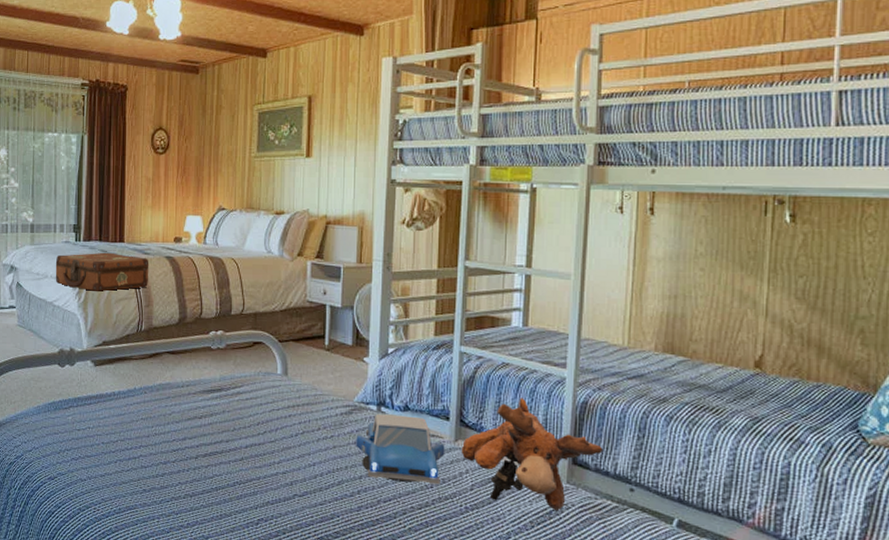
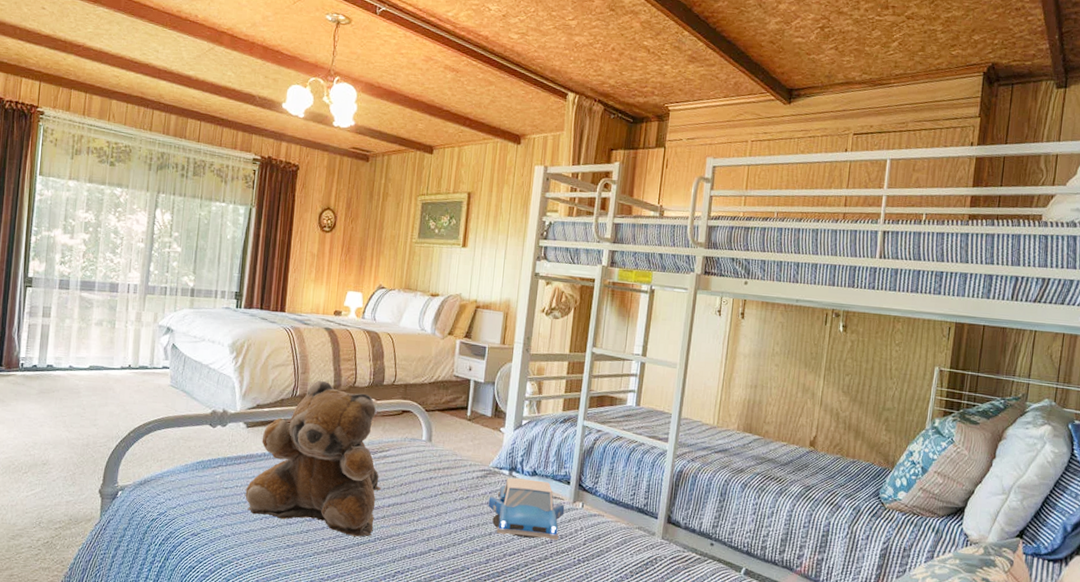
suitcase: present [55,252,149,293] -> none [212,319,309,358]
teddy bear: none [98,313,237,481] -> present [245,380,382,537]
stuffed animal: present [461,398,603,510] -> none [577,466,692,562]

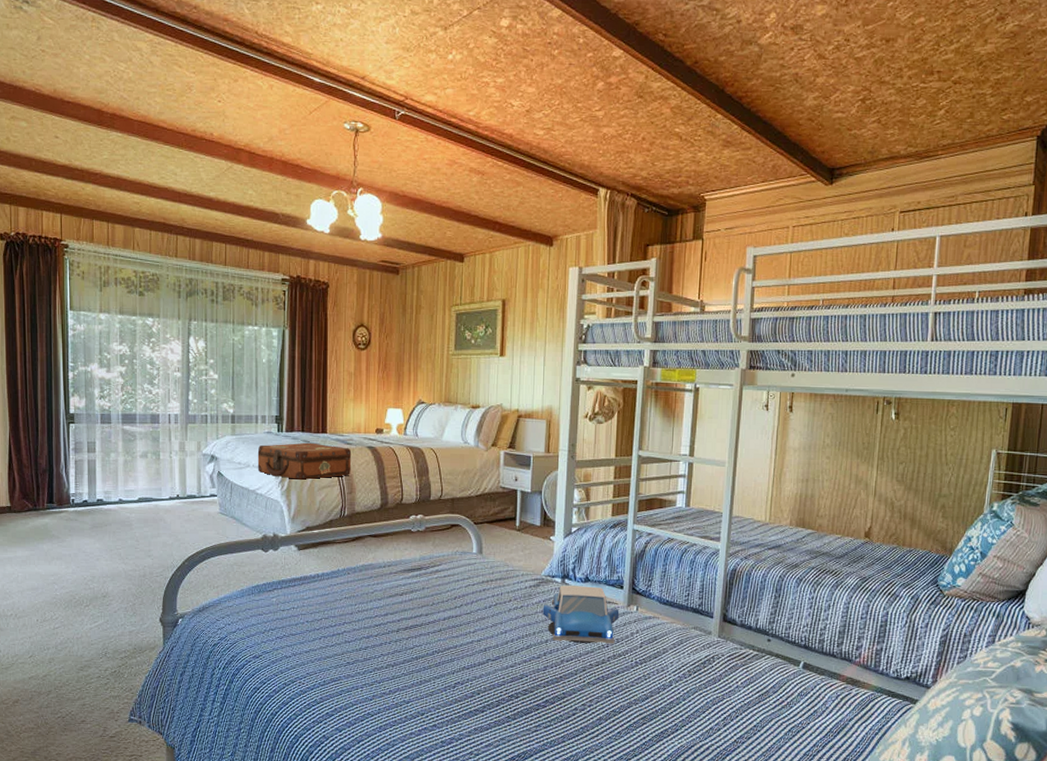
suitcase: none [212,319,309,358] -> present [257,442,352,481]
teddy bear: present [245,380,382,537] -> none [302,499,436,651]

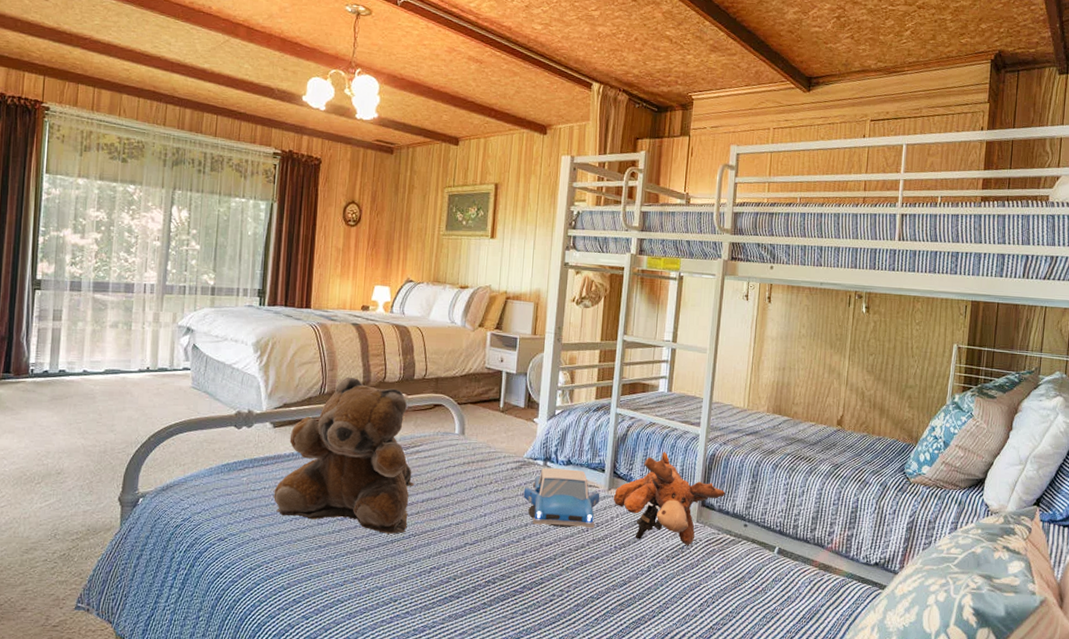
suitcase: present [257,442,352,481] -> none [235,317,336,356]
teddy bear: none [302,499,436,651] -> present [273,376,415,534]
stuffed animal: none [632,567,748,660] -> present [613,452,726,545]

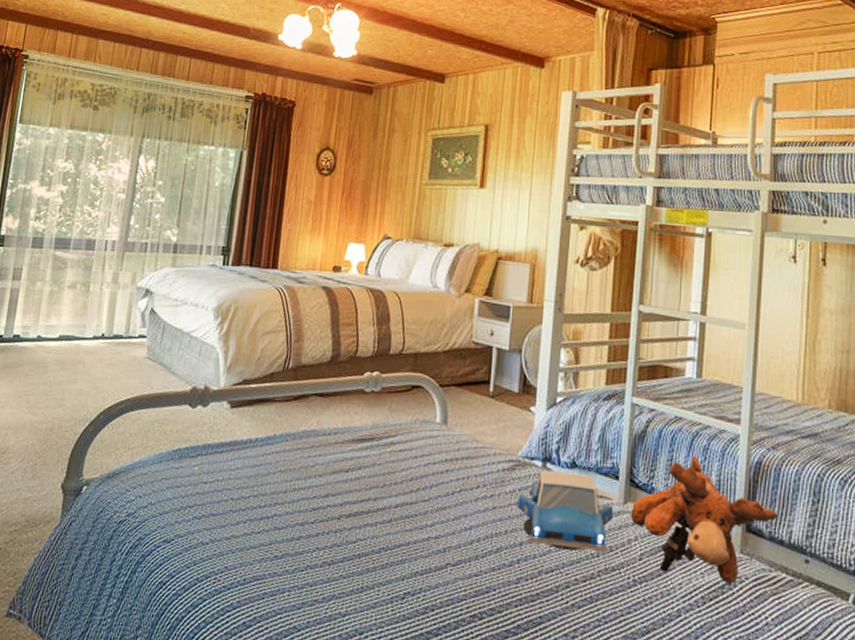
teddy bear: present [273,376,415,534] -> none [227,349,388,547]

